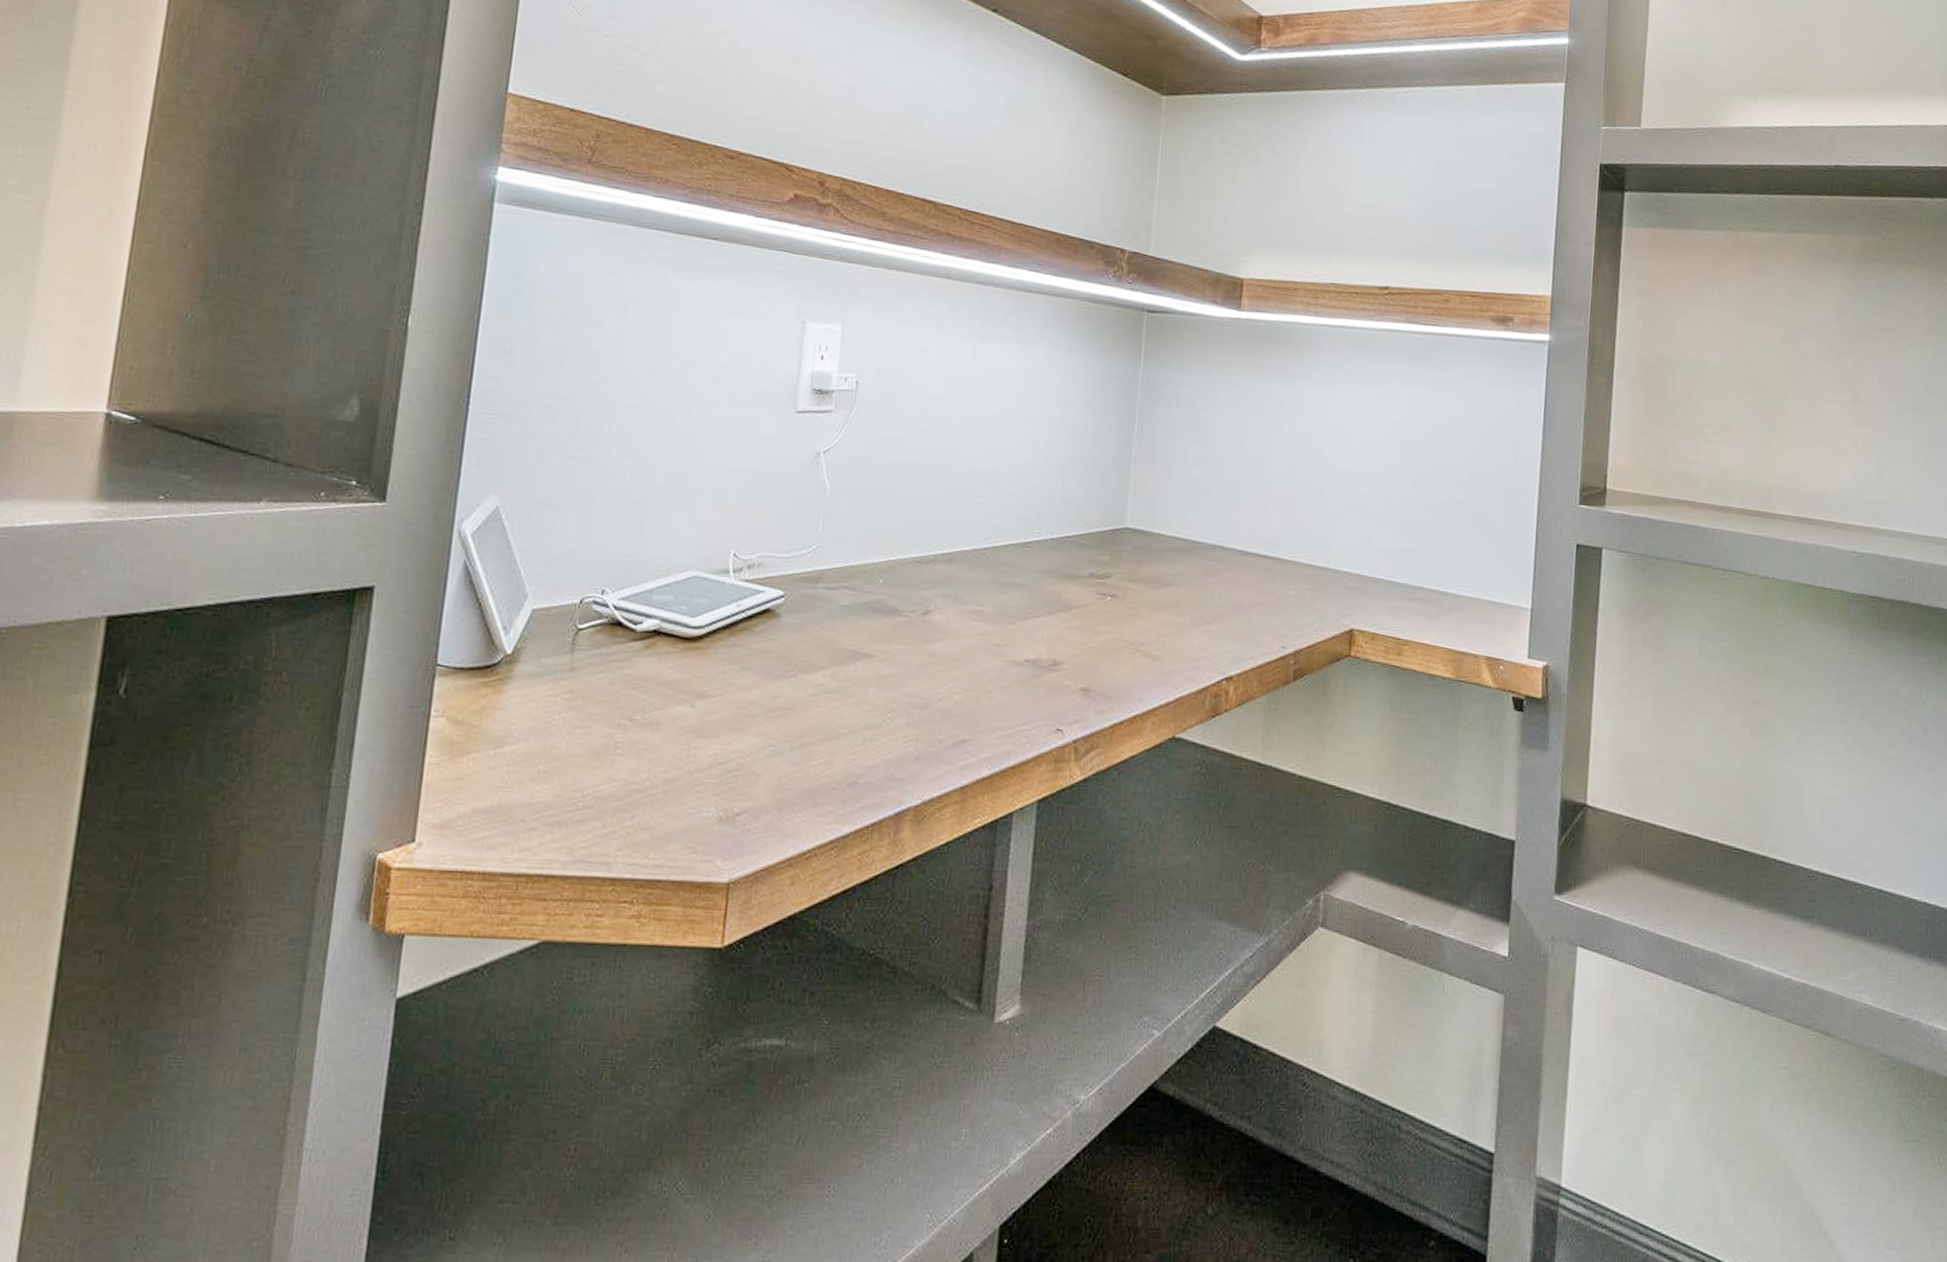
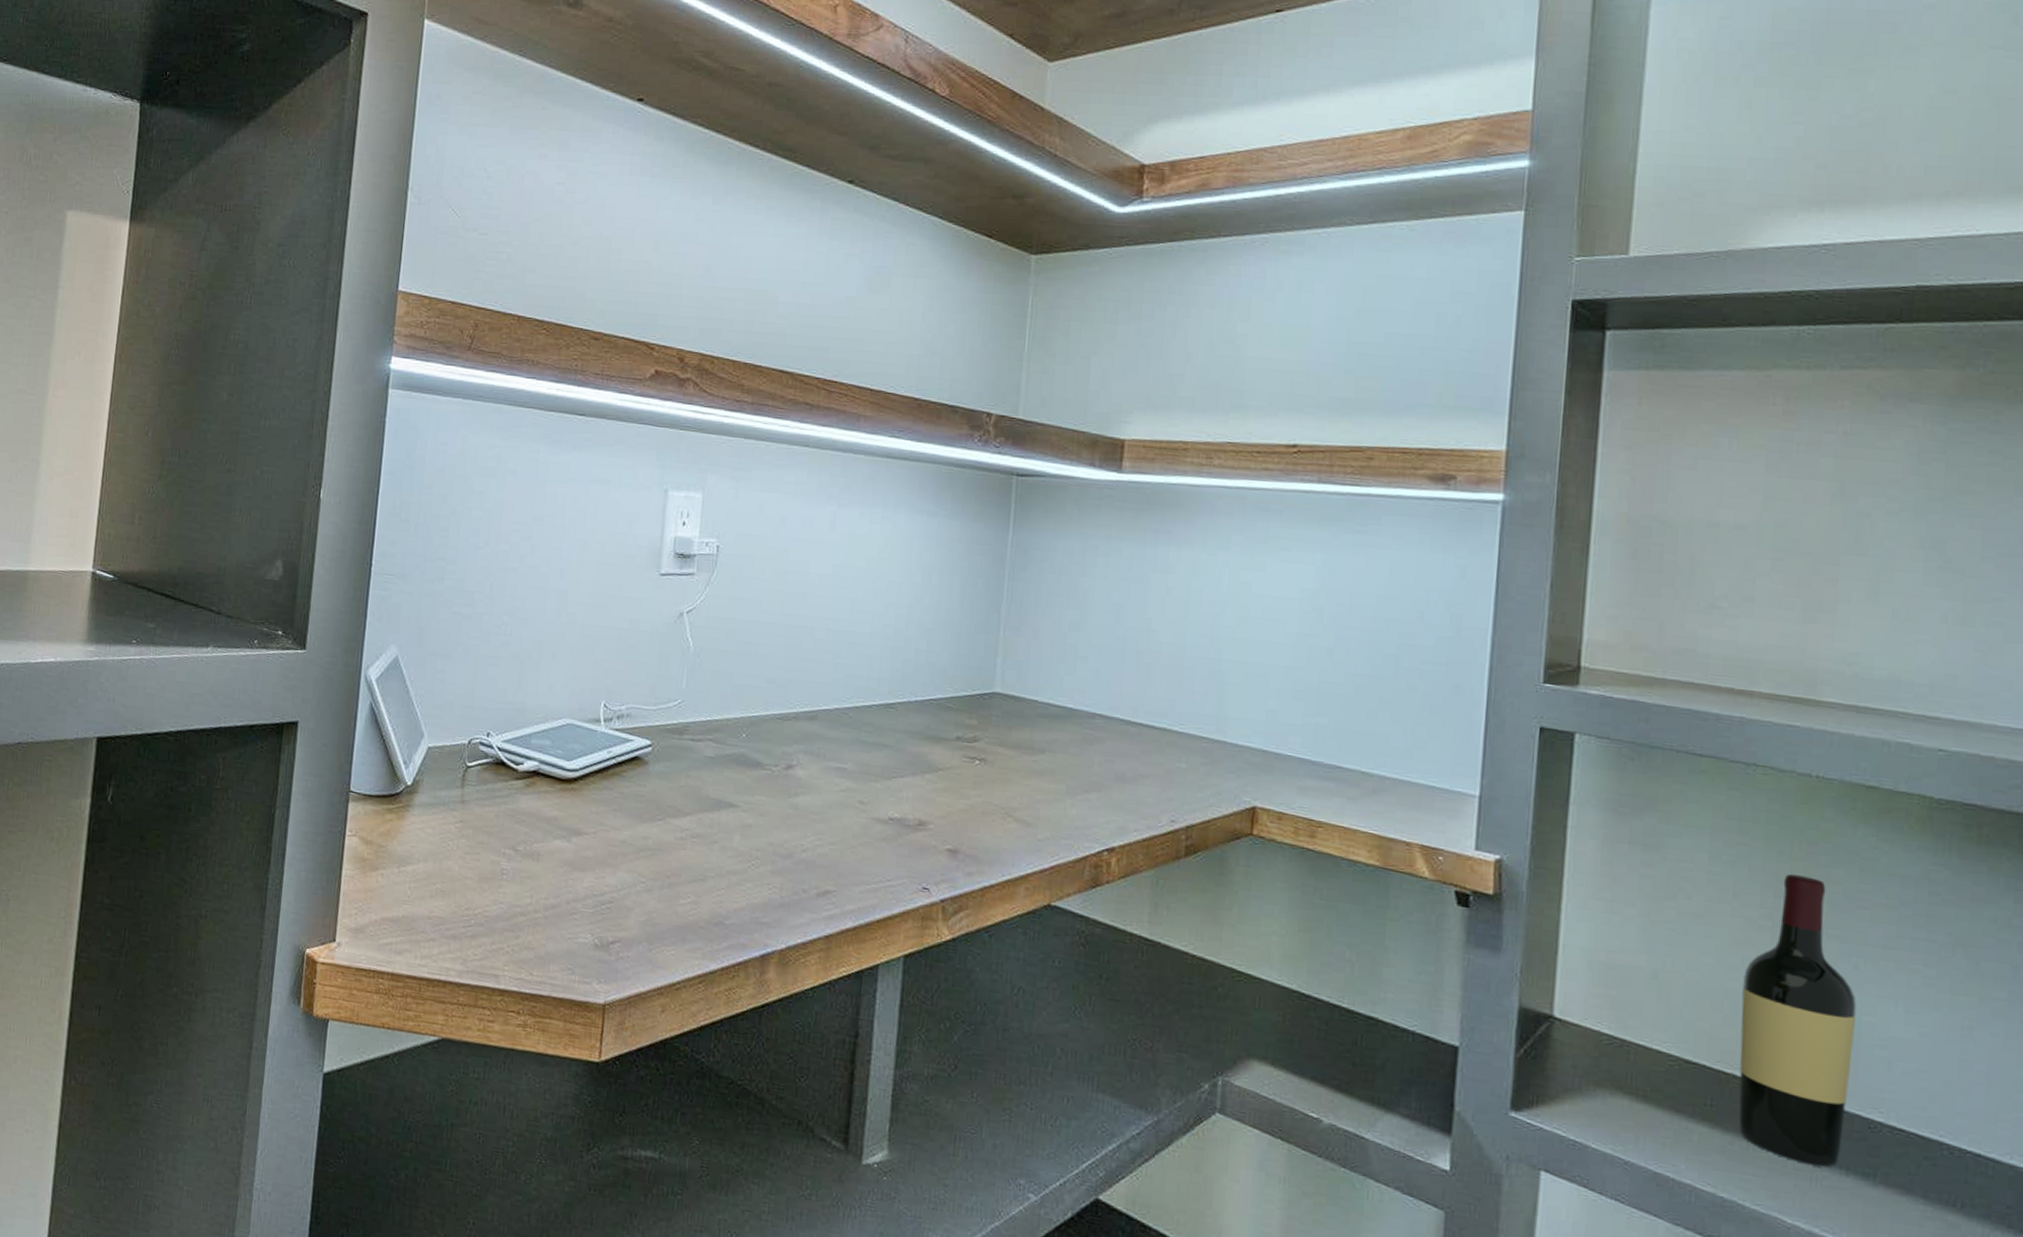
wine bottle: none [1720,664,1800,915] -> present [1738,874,1857,1168]

